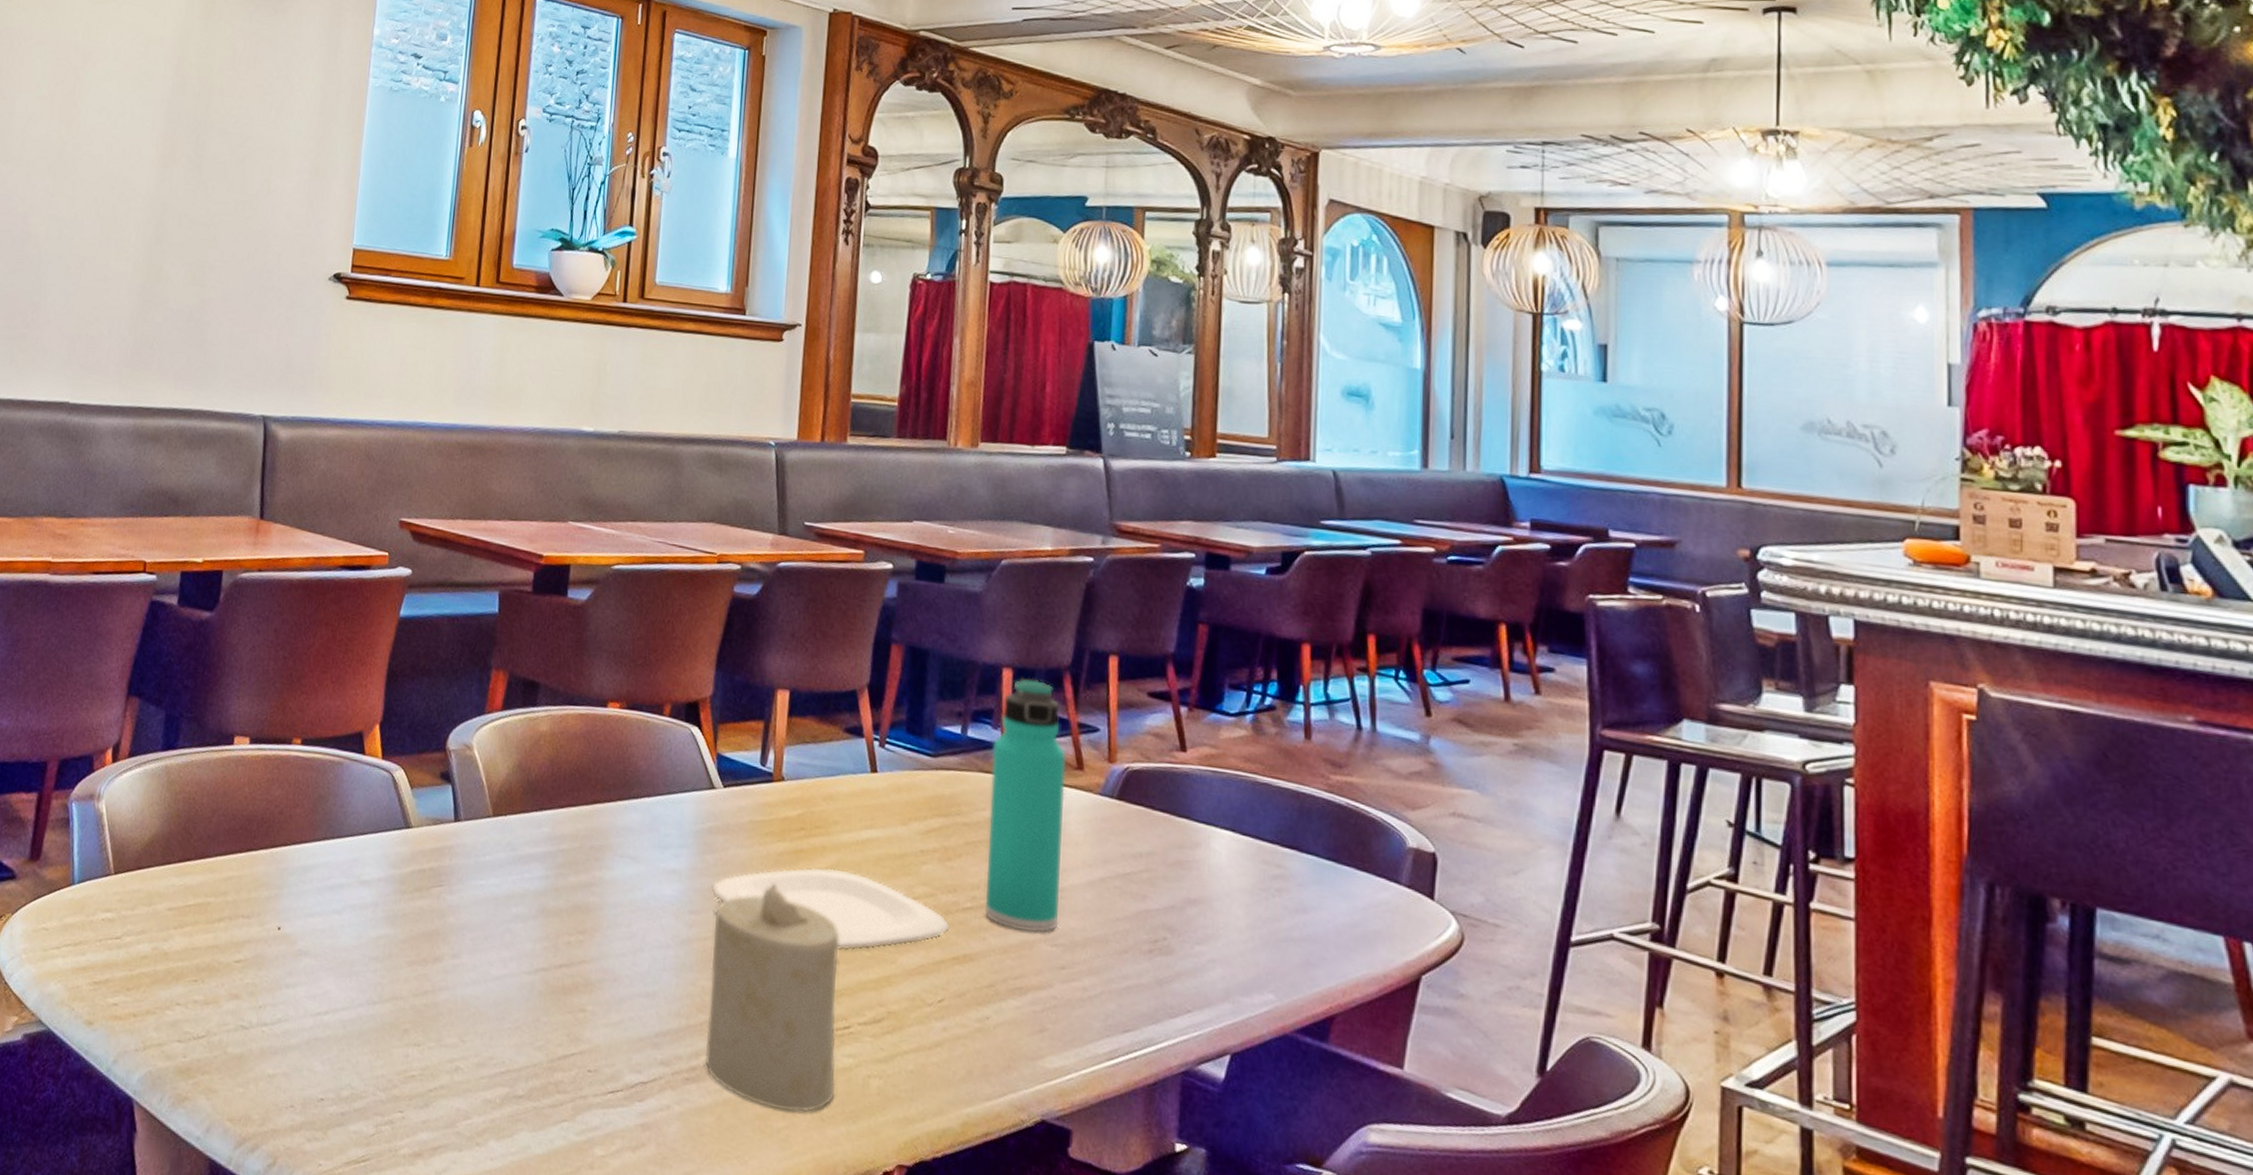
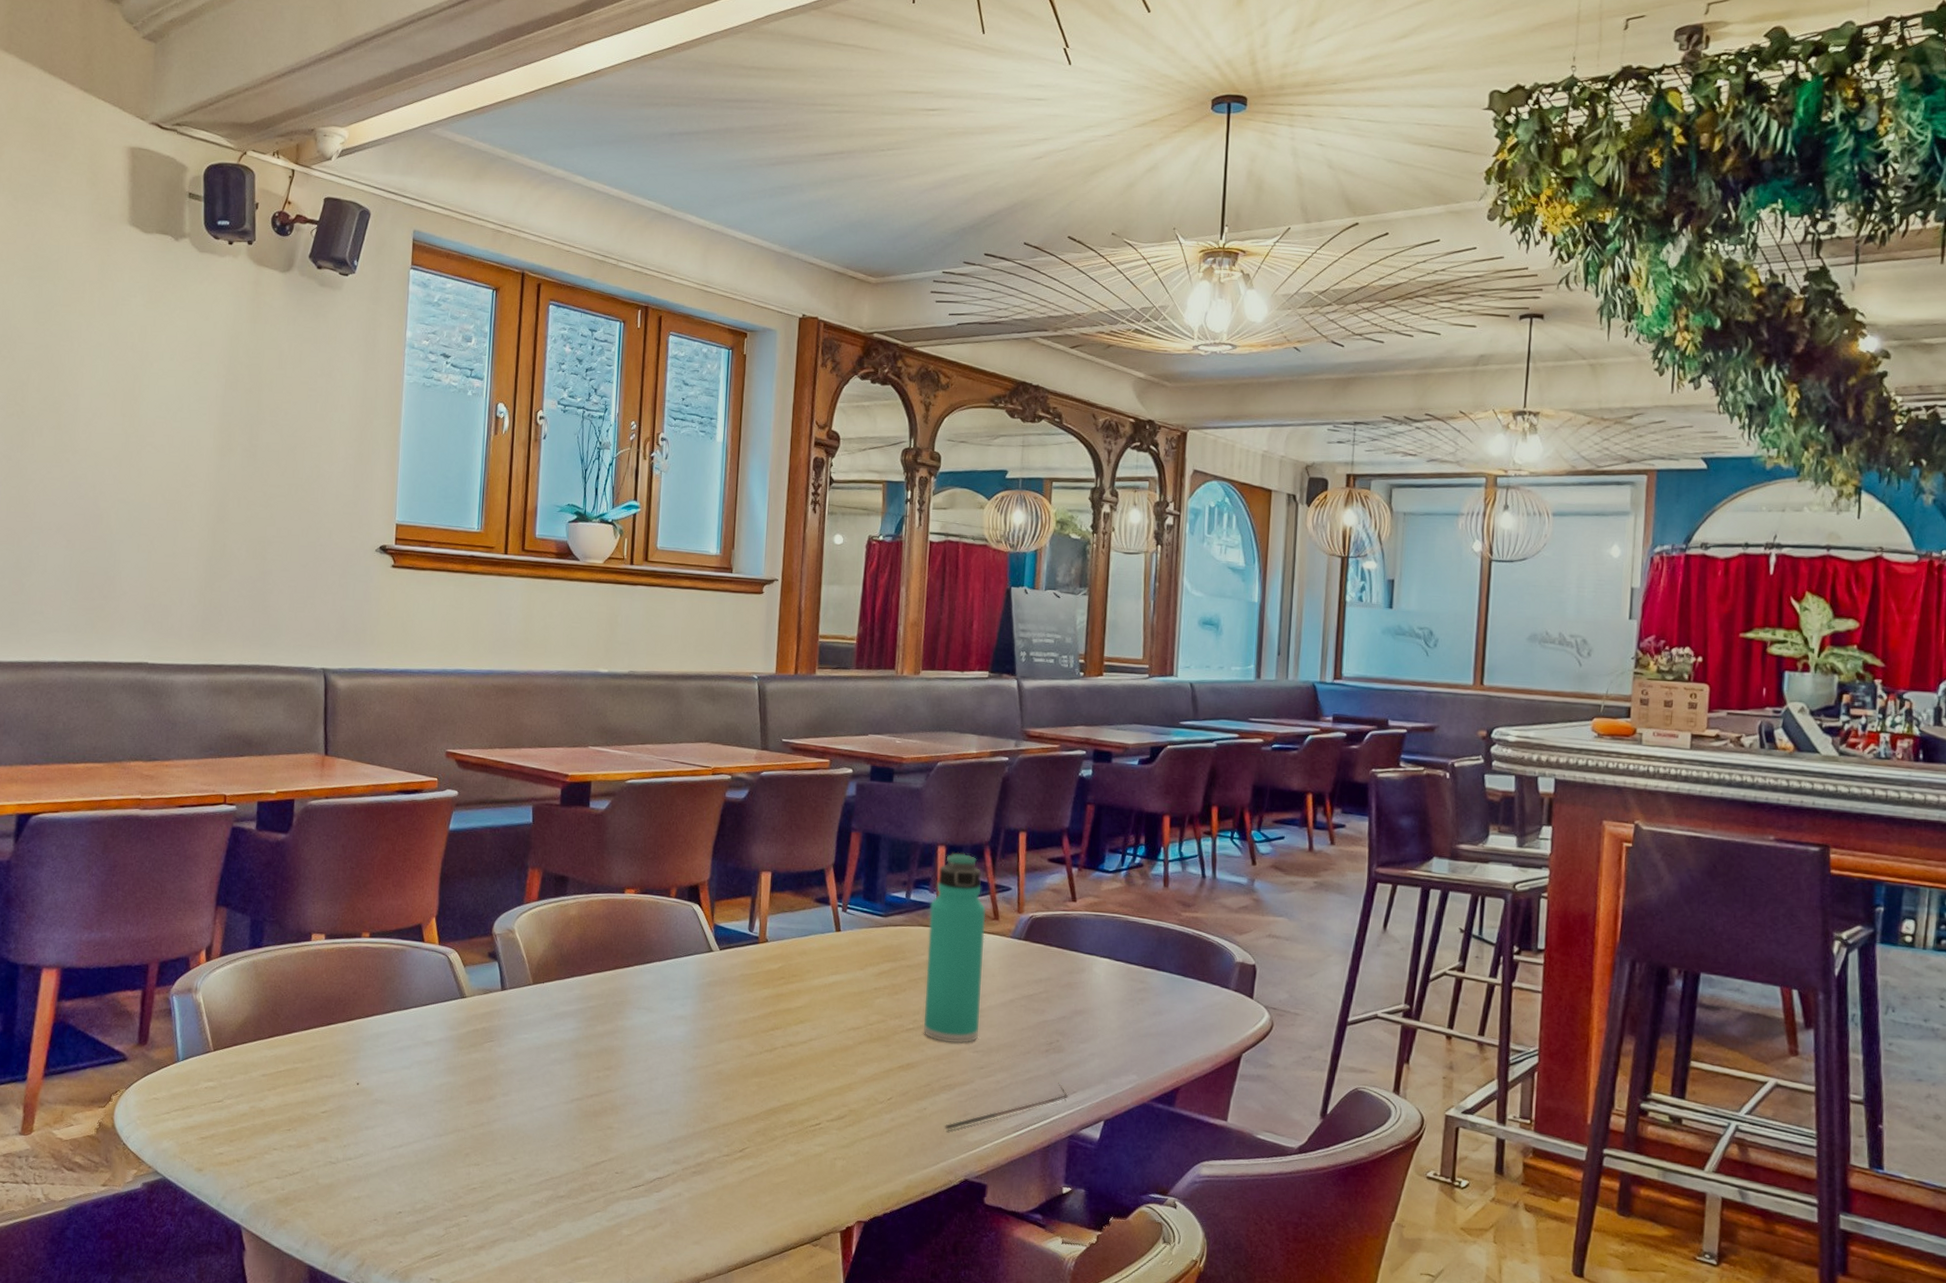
candle: present [705,883,840,1113] -> none [708,1020,813,1190]
plate: present [711,867,950,951] -> none [711,1006,897,1067]
stirrer: none [1014,995,1182,1051] -> present [945,1082,1069,1131]

